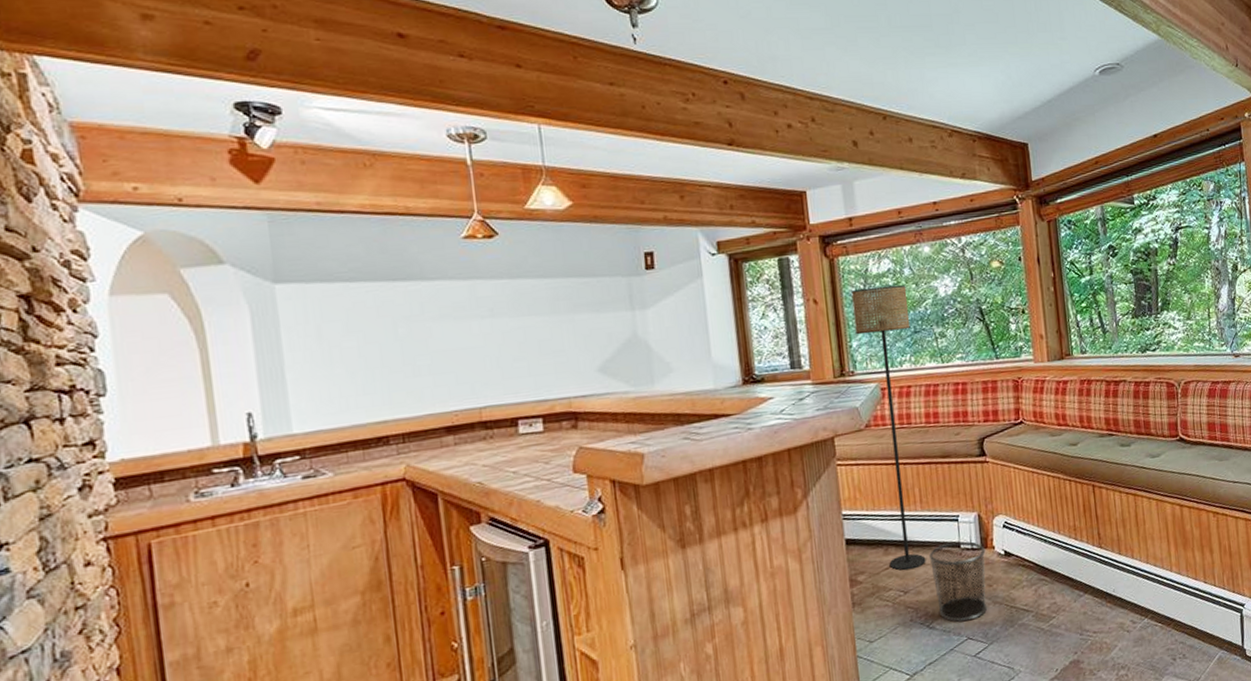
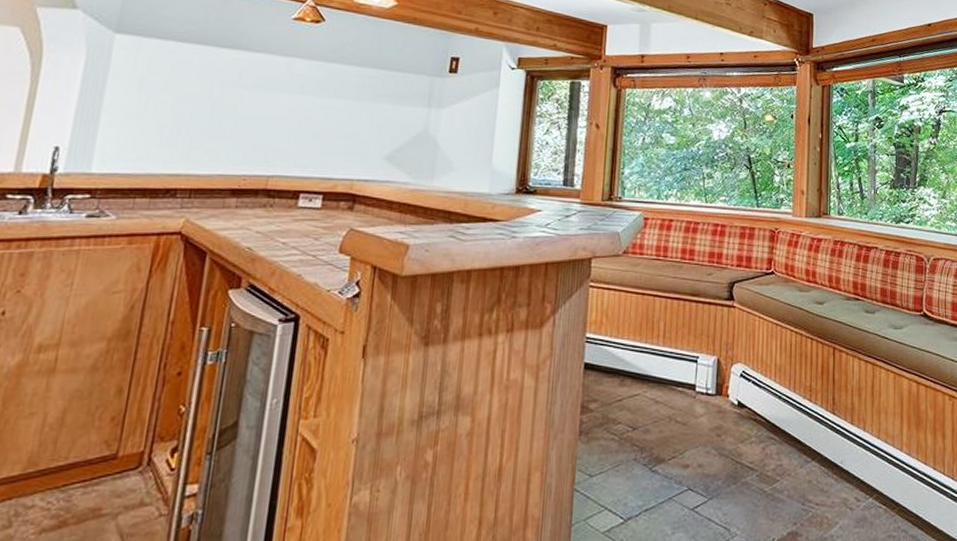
floor lamp: present [851,285,926,571] -> none [623,120,684,406]
waste bin: present [929,541,988,622] -> none [663,383,720,470]

